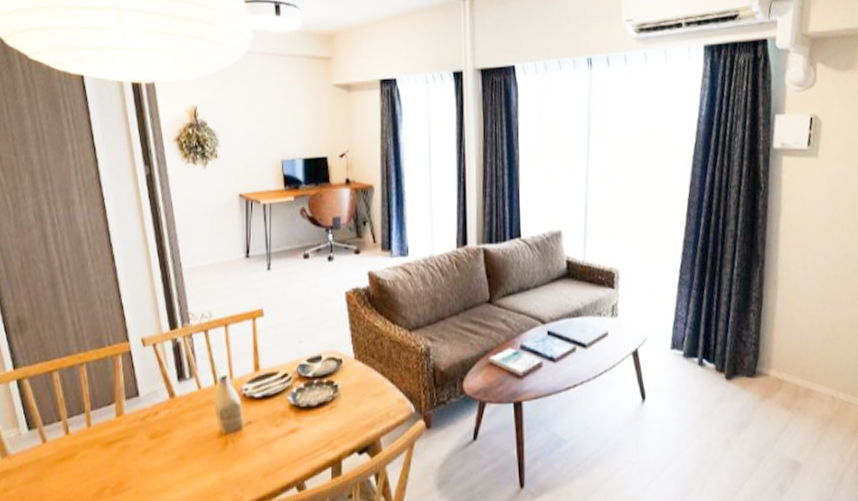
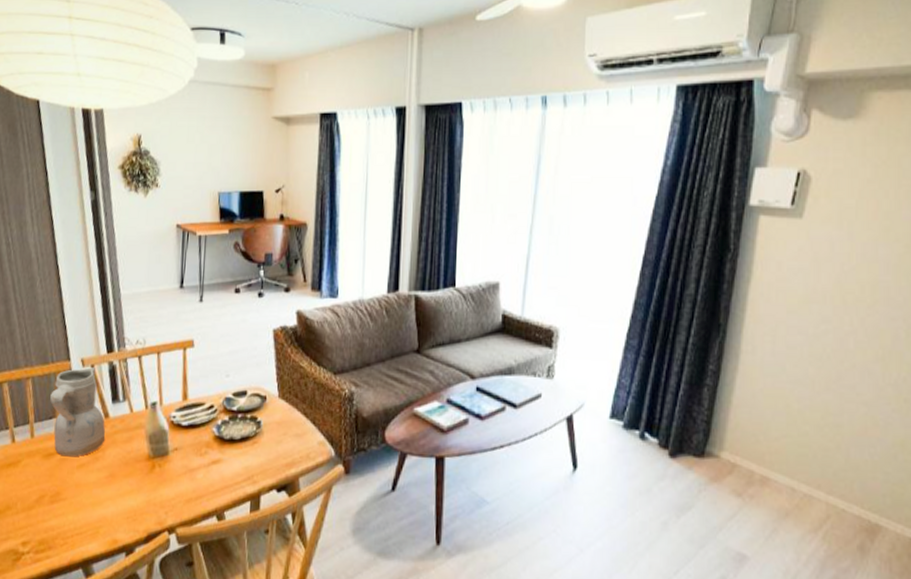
ceramic pitcher: none [108,346,172,443] -> present [50,367,106,457]

